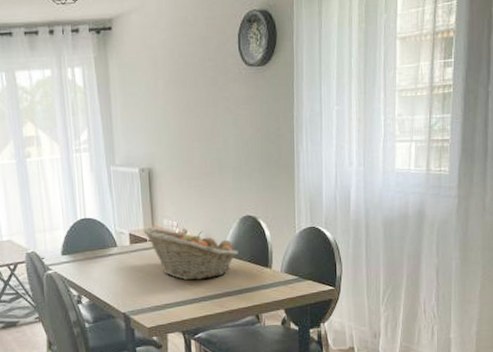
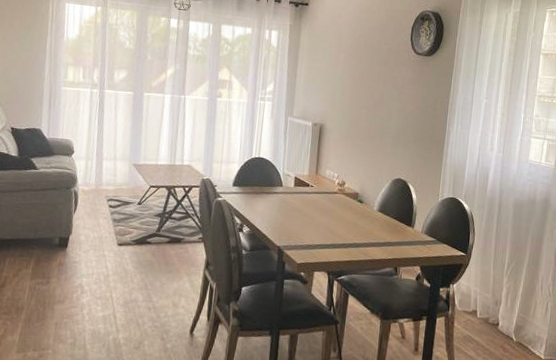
fruit basket: present [143,227,238,281] -> none [307,174,387,229]

